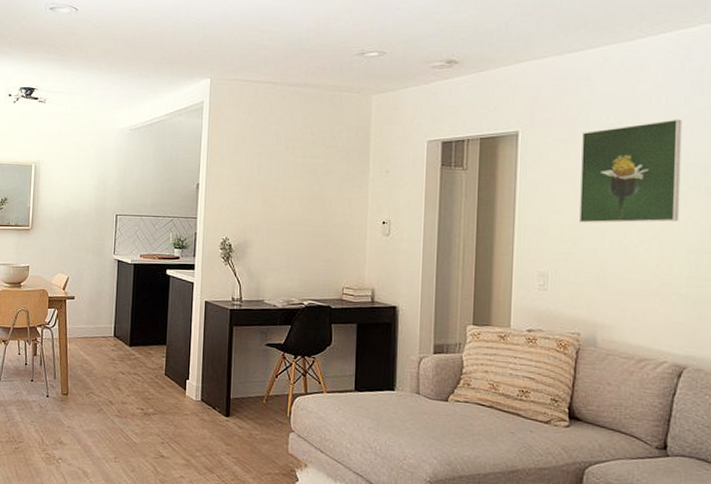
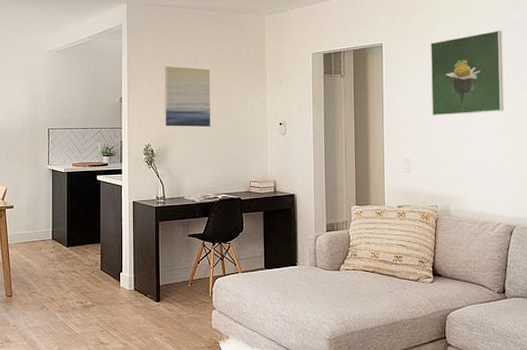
wall art: none [246,150,302,221] -> present [165,66,210,127]

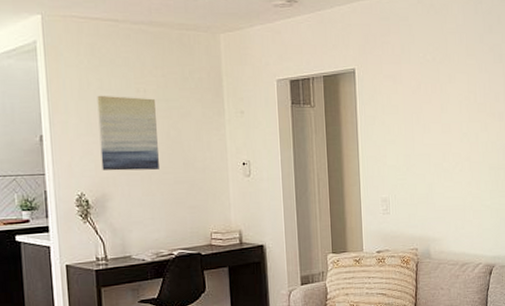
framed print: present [431,30,504,116] -> none [406,55,482,150]

